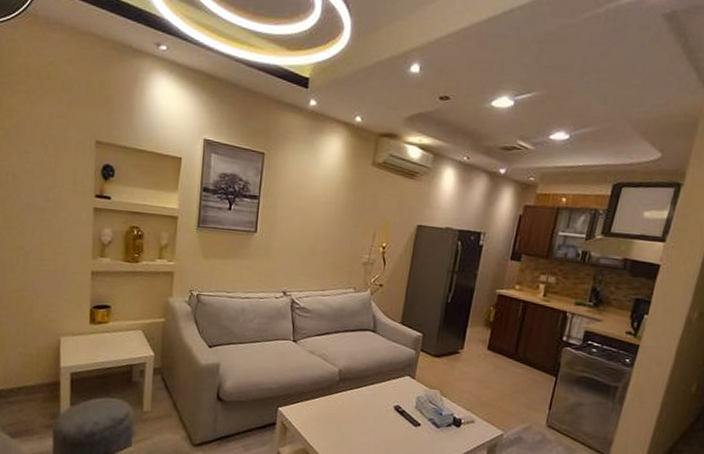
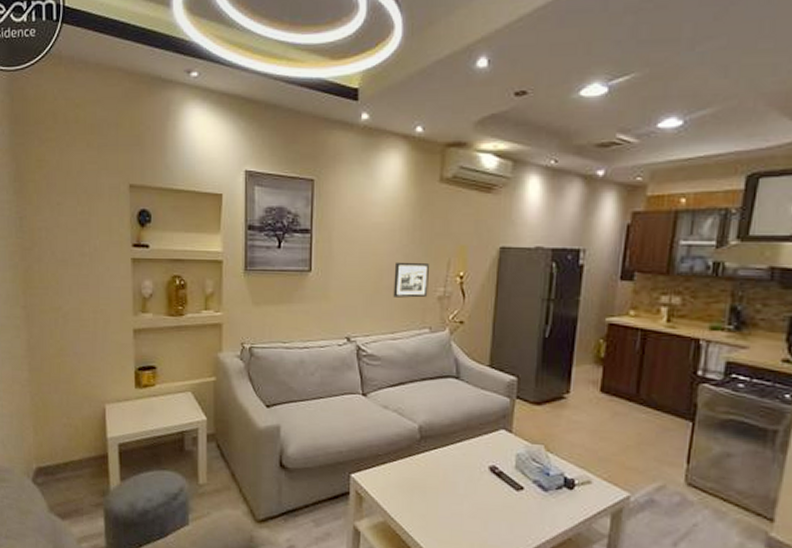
picture frame: none [326,230,358,262] -> present [393,261,429,298]

